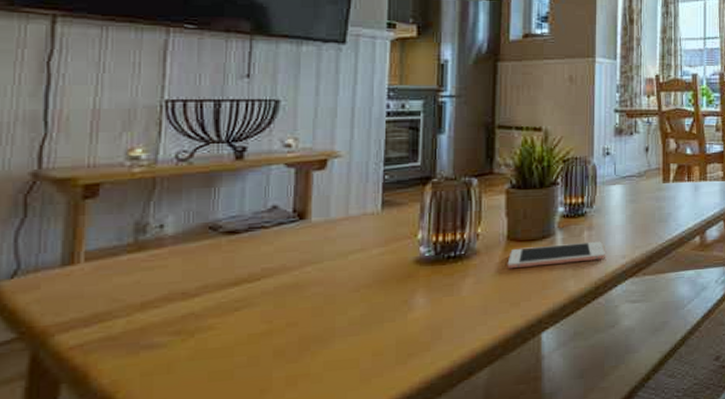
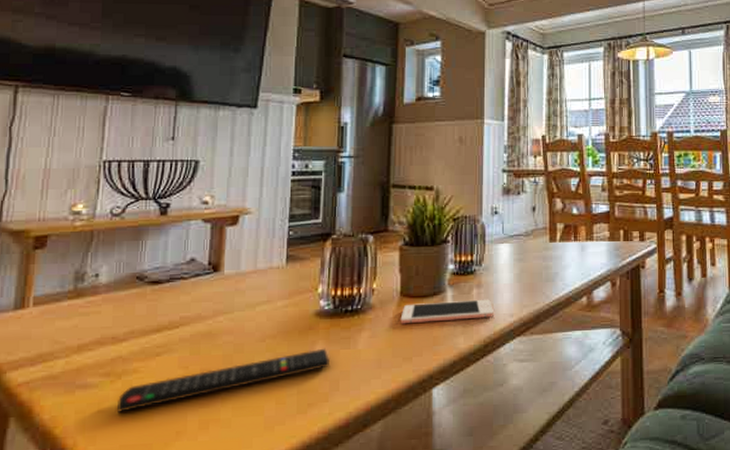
remote control: none [191,296,431,373] -> present [117,348,329,412]

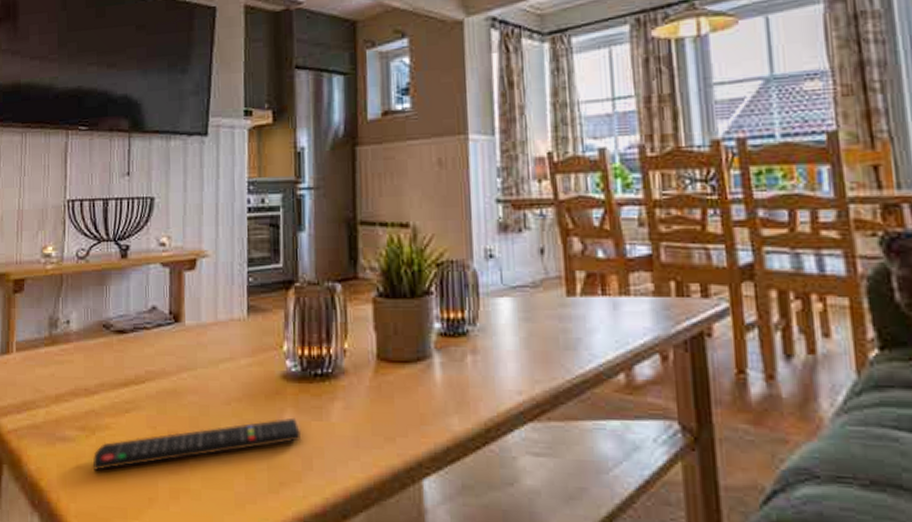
cell phone: present [400,299,494,324] -> none [378,369,496,396]

